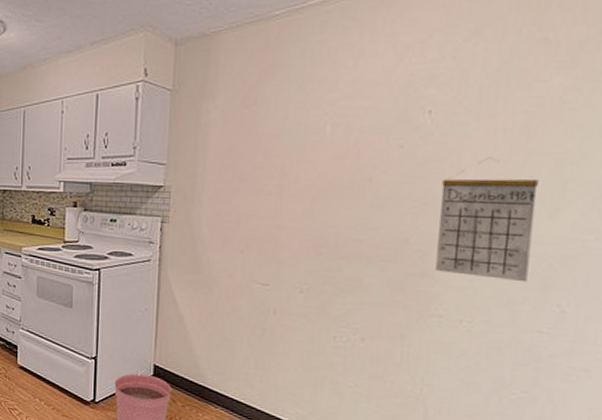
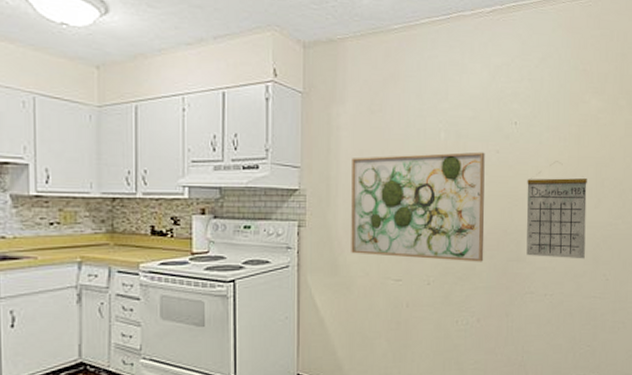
wall art: none [214,147,384,274] -> present [351,152,485,262]

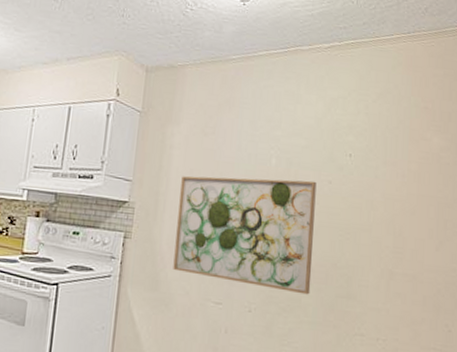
calendar: present [526,161,587,259] -> none [357,197,428,305]

